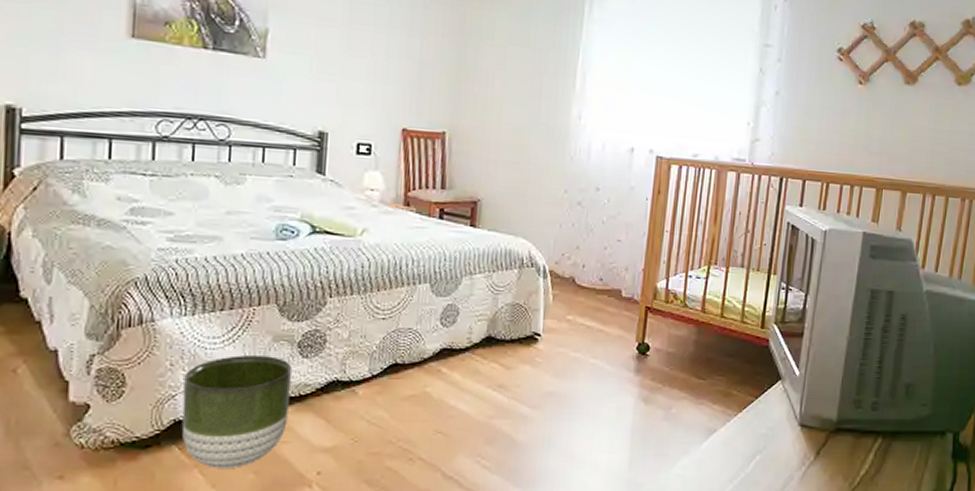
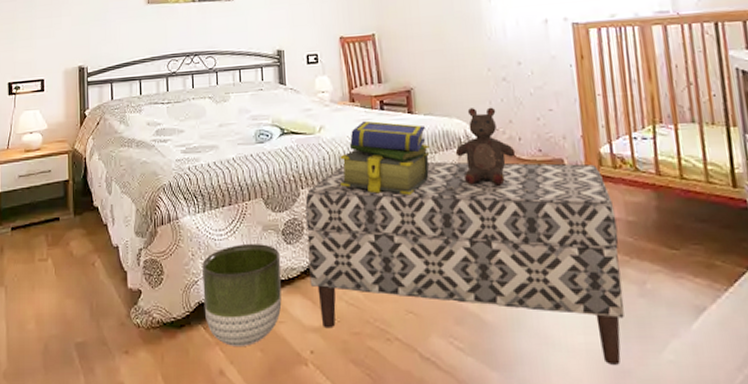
bench: none [326,275,659,481] -> present [305,161,624,366]
stack of books: none [379,228,488,314] -> present [340,120,430,196]
stuffed bear: none [515,229,577,311] -> present [455,107,516,186]

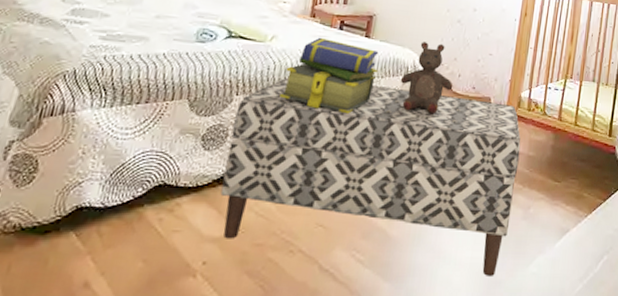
planter: present [202,244,282,348] -> none [81,146,194,257]

